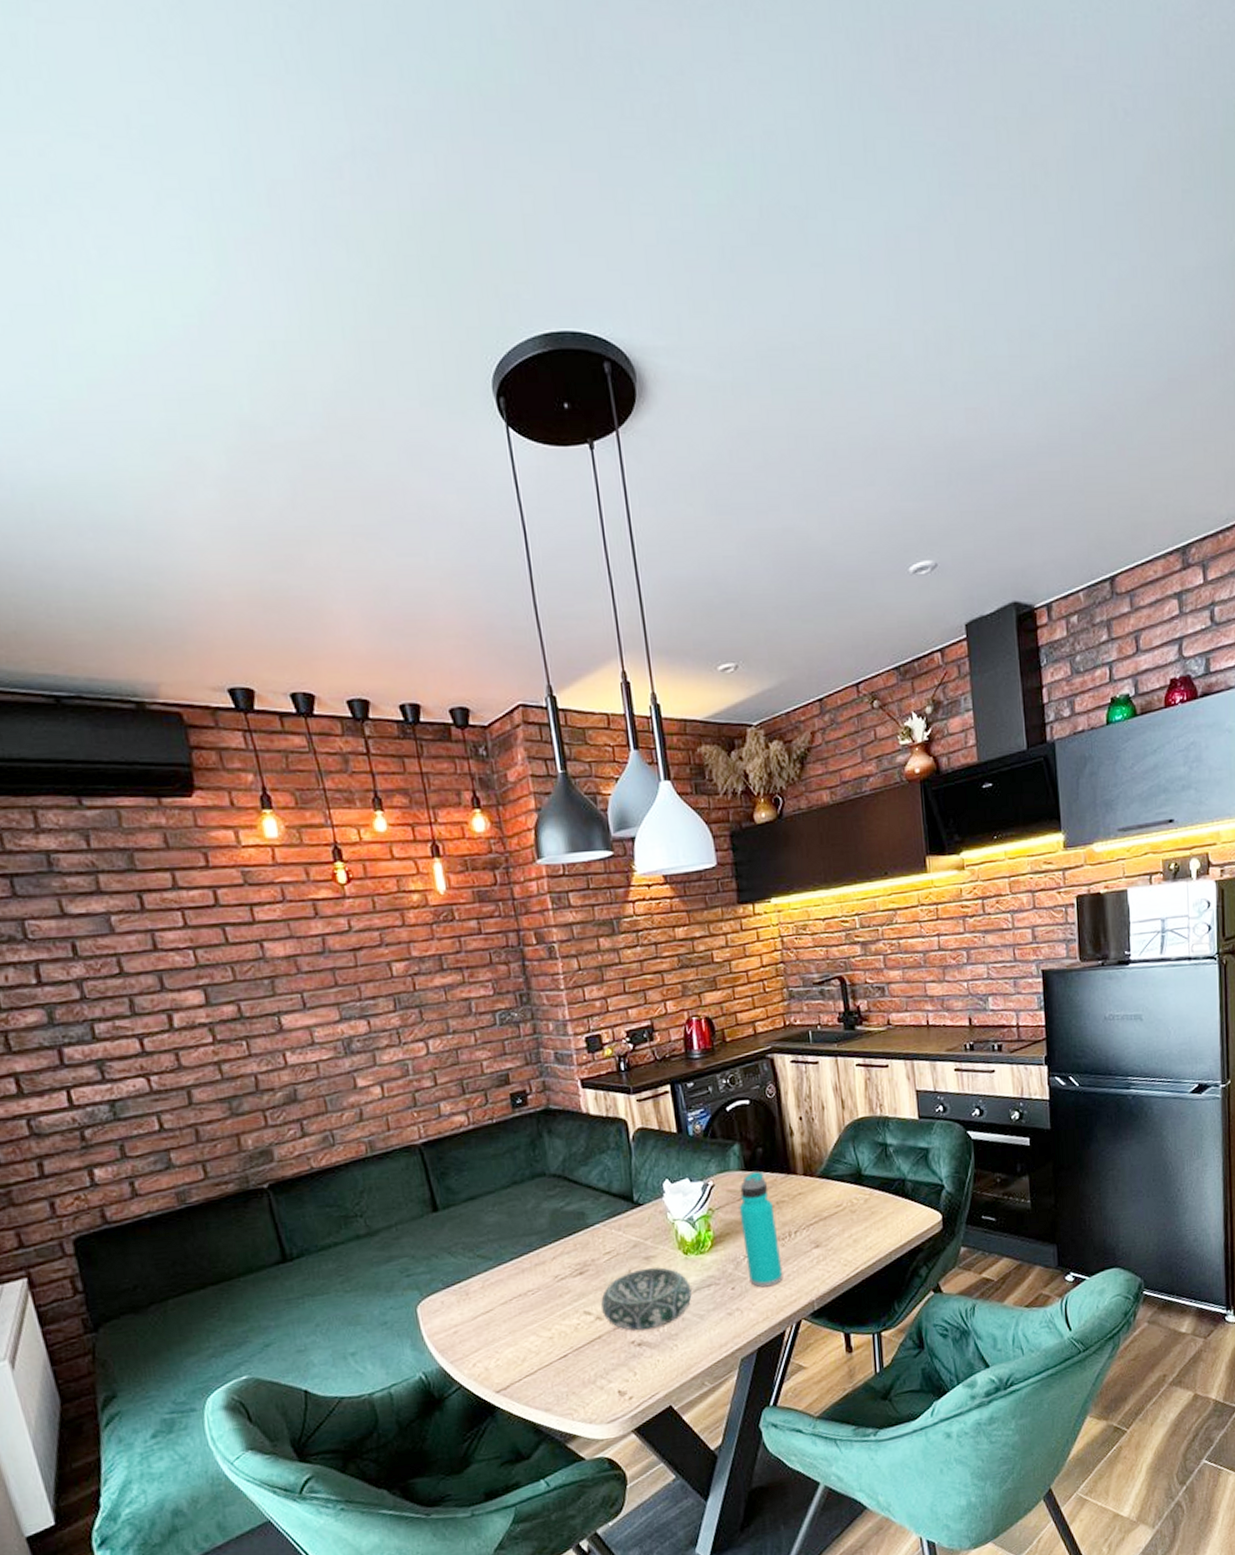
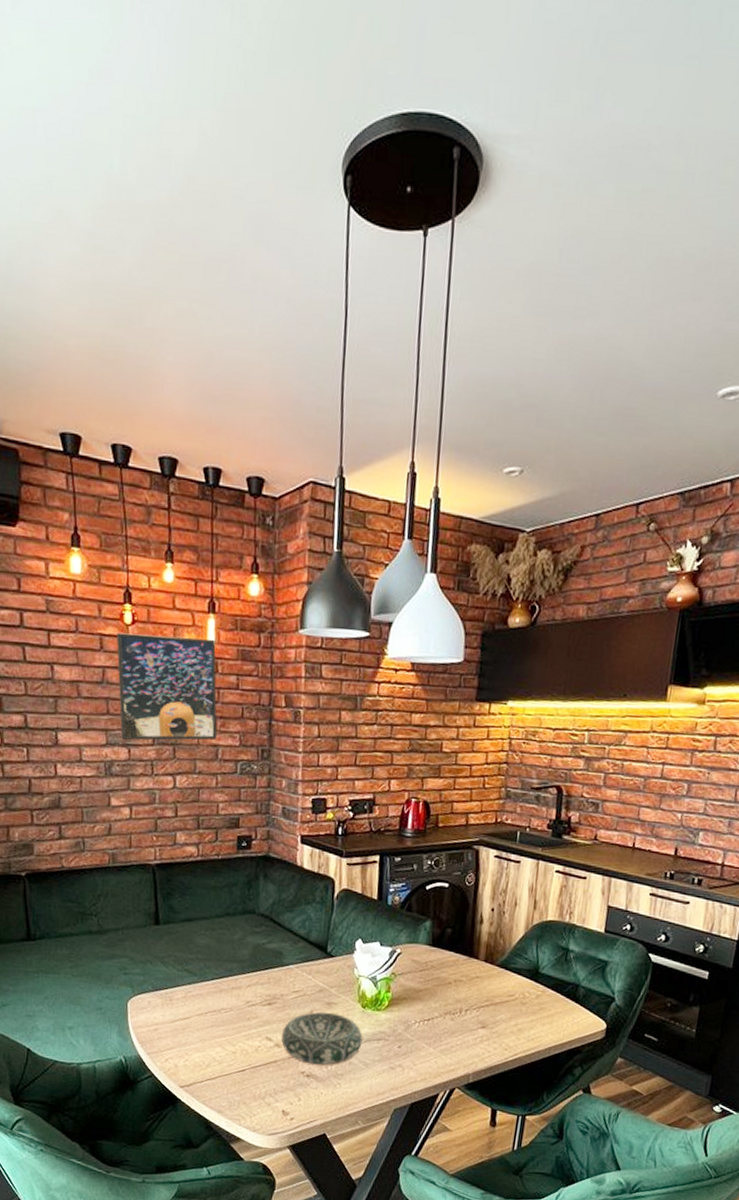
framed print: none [332,885,467,1012] -> present [116,632,218,741]
water bottle: present [739,1170,783,1288] -> none [416,948,451,1053]

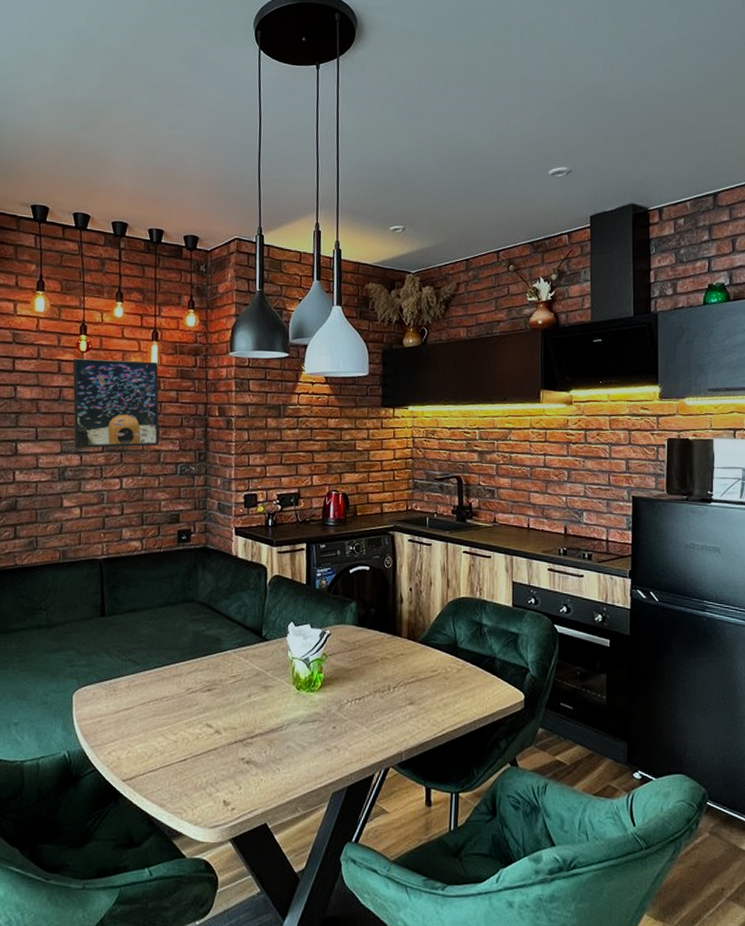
decorative bowl: present [281,1012,363,1065] -> none [221,695,299,750]

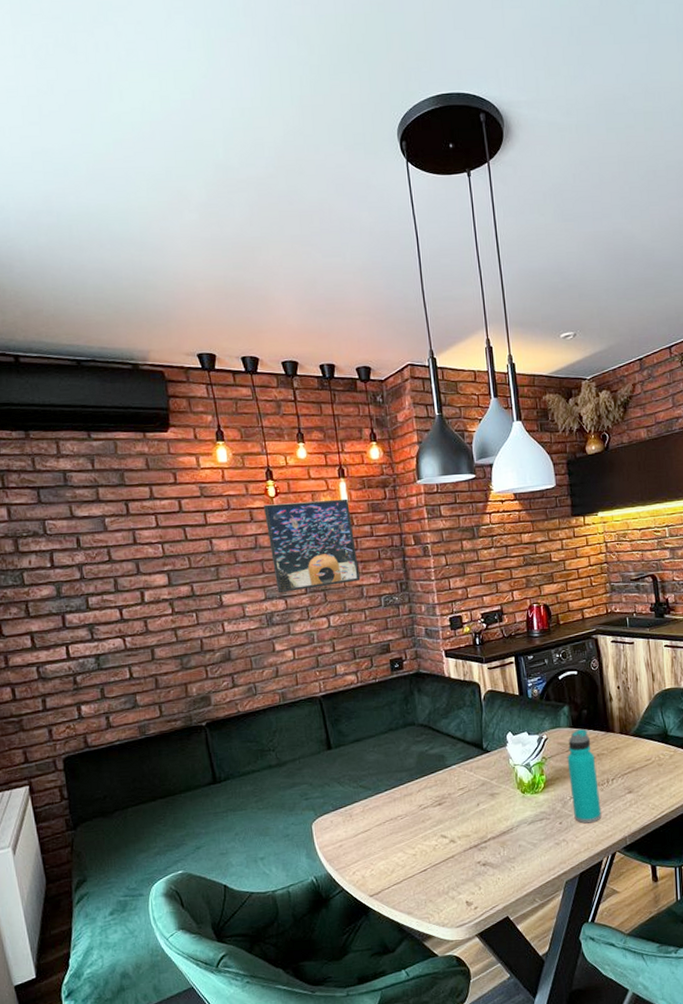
water bottle: none [348,628,379,732] -> present [567,728,602,824]

